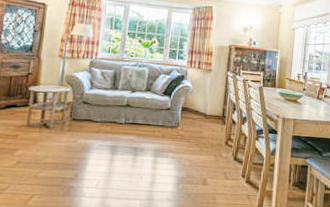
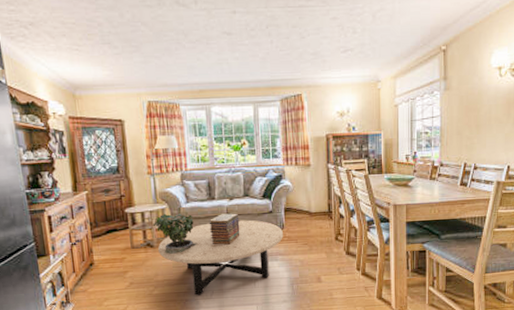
potted plant: none [53,96,94,138] -> present [152,213,198,255]
coffee table: none [53,111,177,183] -> present [158,220,283,296]
book stack: none [107,104,138,135] -> present [209,213,240,245]

